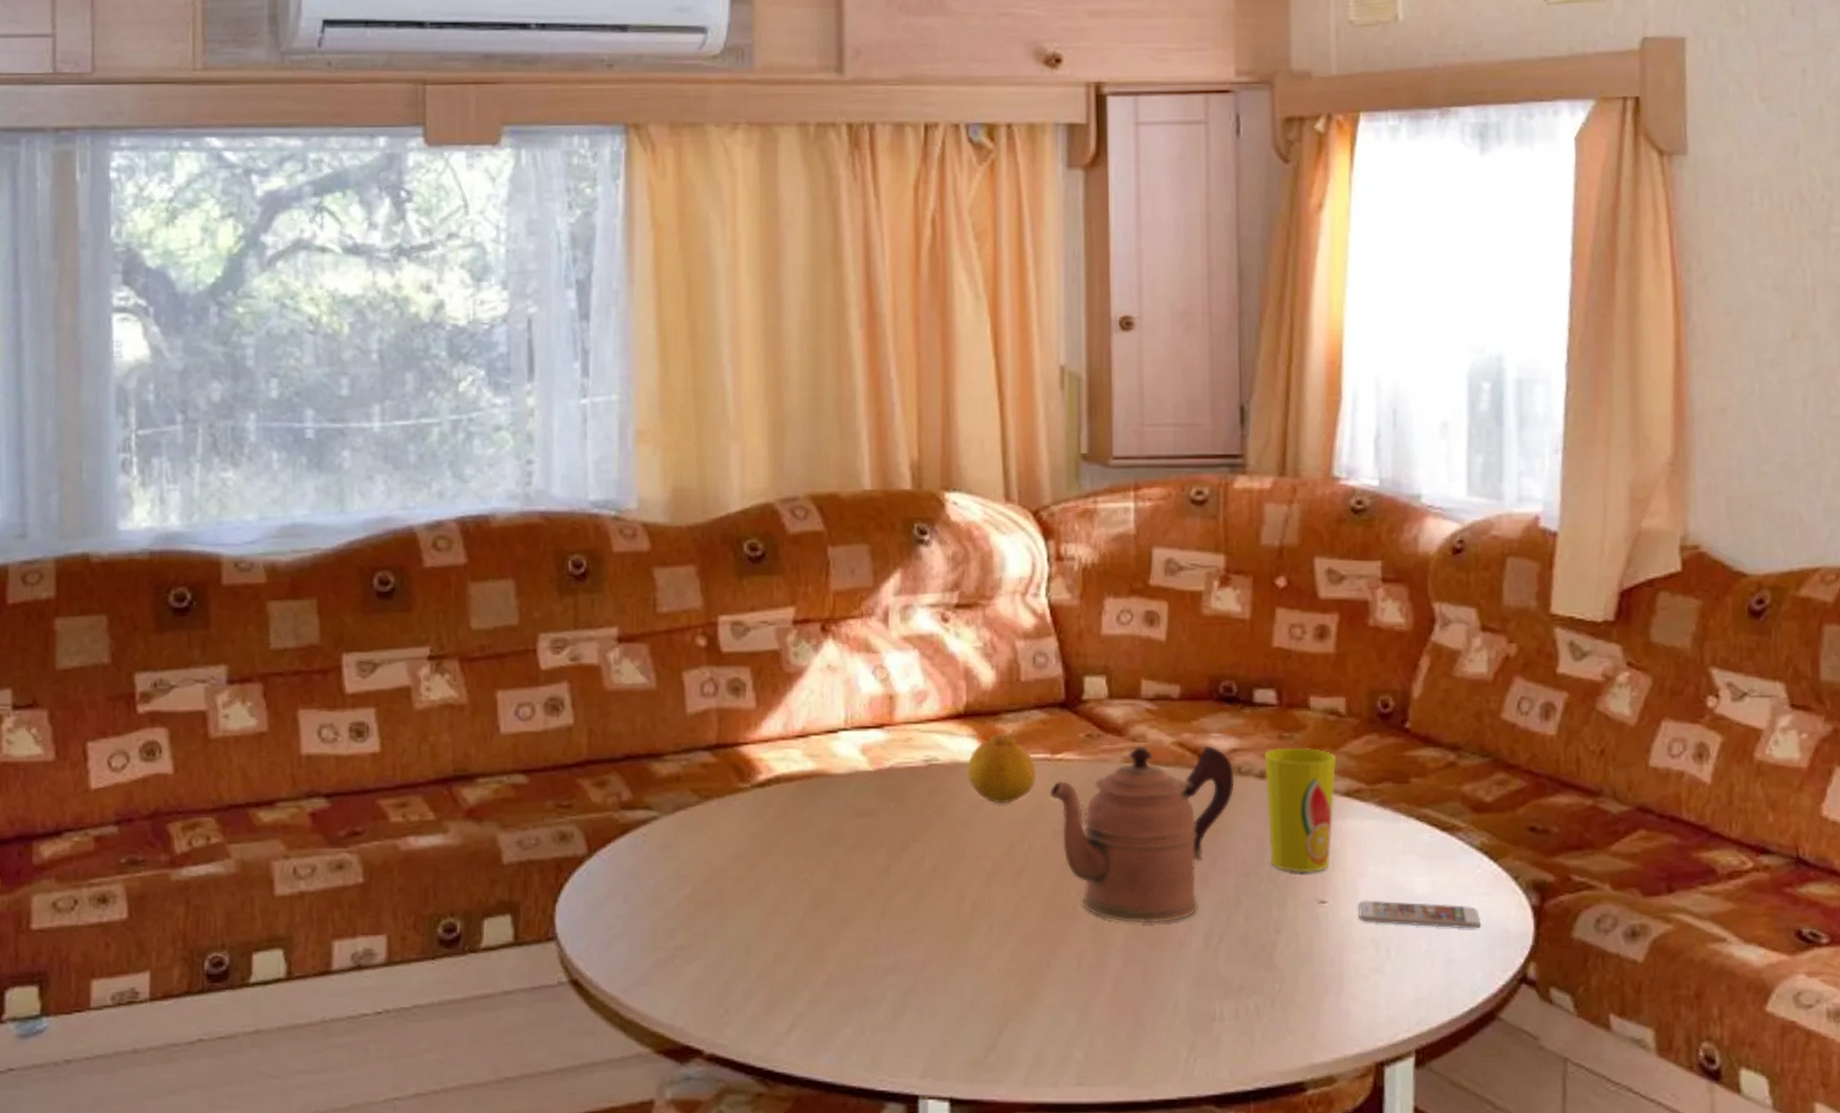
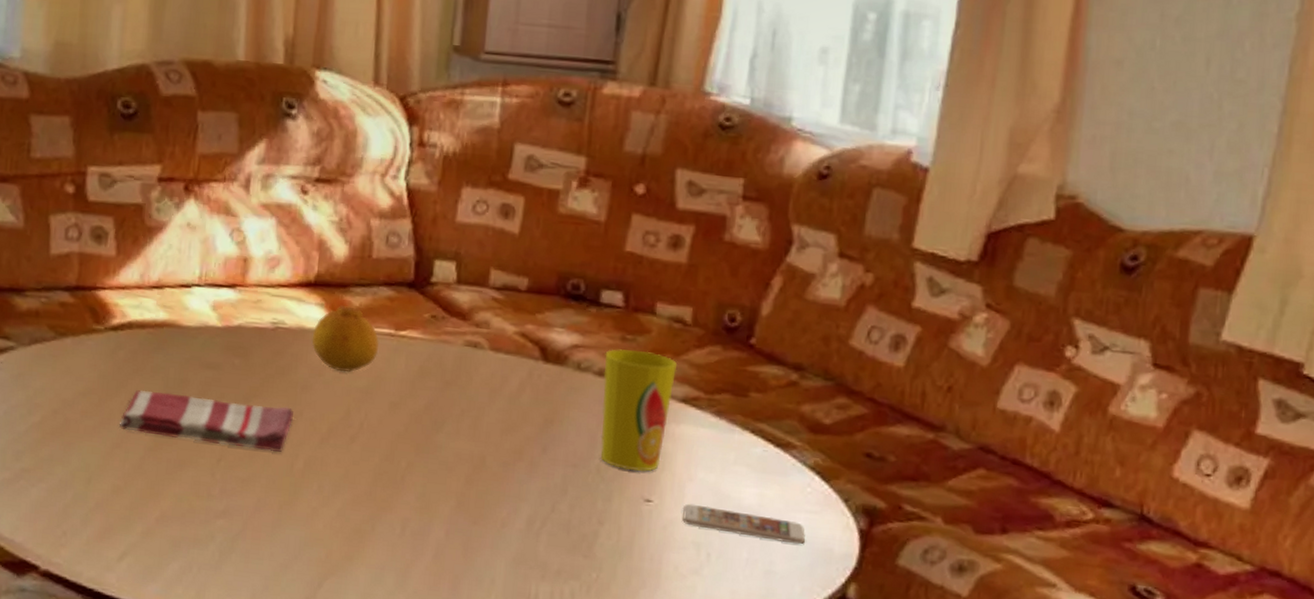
dish towel: none [774,847,955,897] -> present [118,390,293,452]
coffeepot: present [1049,744,1235,924] -> none [390,330,574,502]

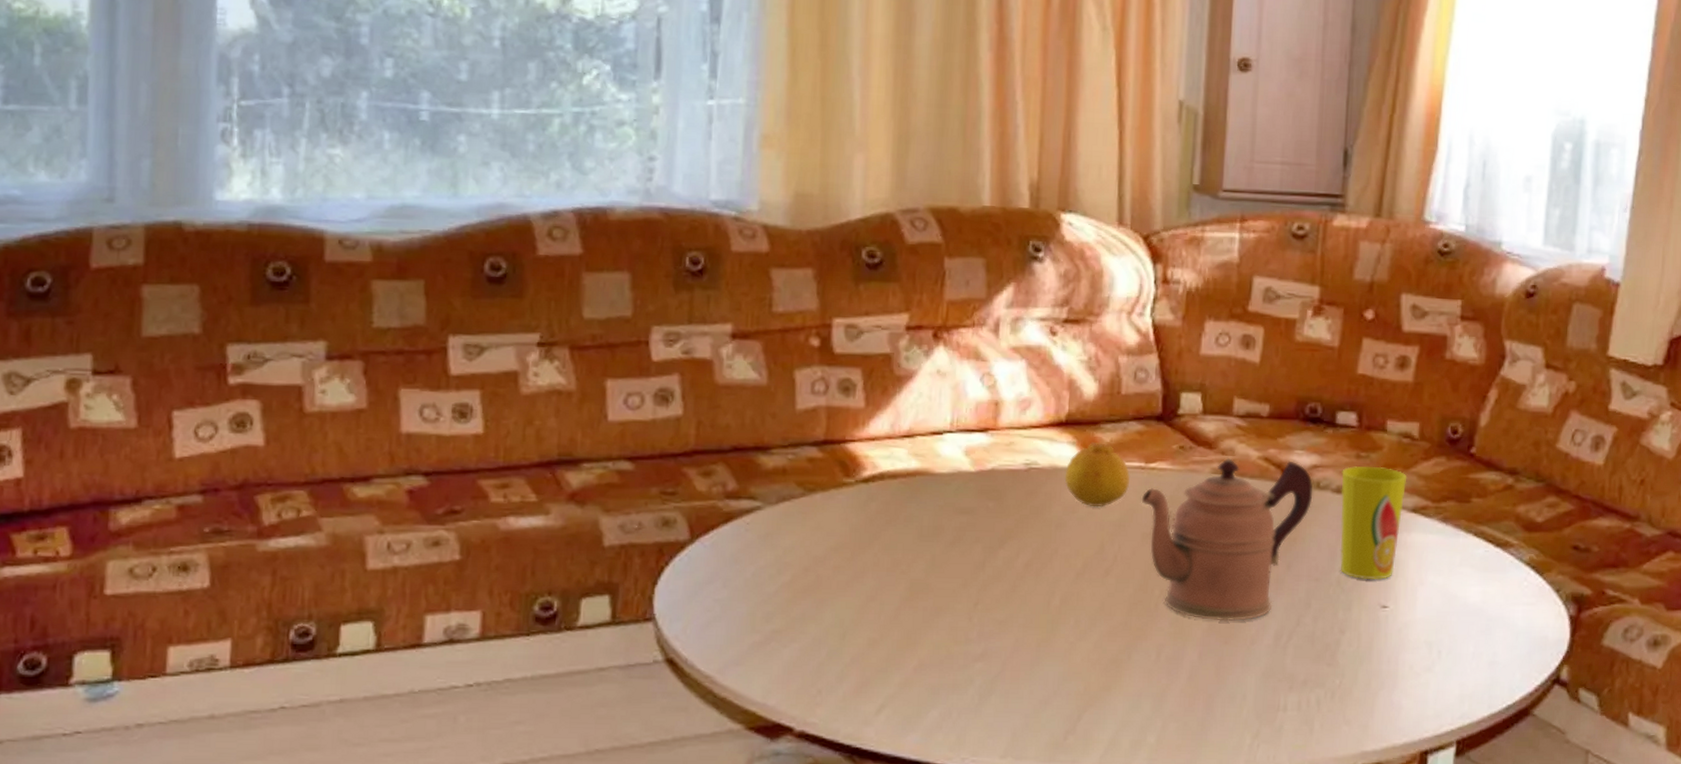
dish towel: present [118,390,293,452] -> none [872,541,1049,591]
coffeepot: none [390,330,574,502] -> present [1141,457,1314,622]
smartphone: present [682,503,806,545] -> none [1415,606,1524,635]

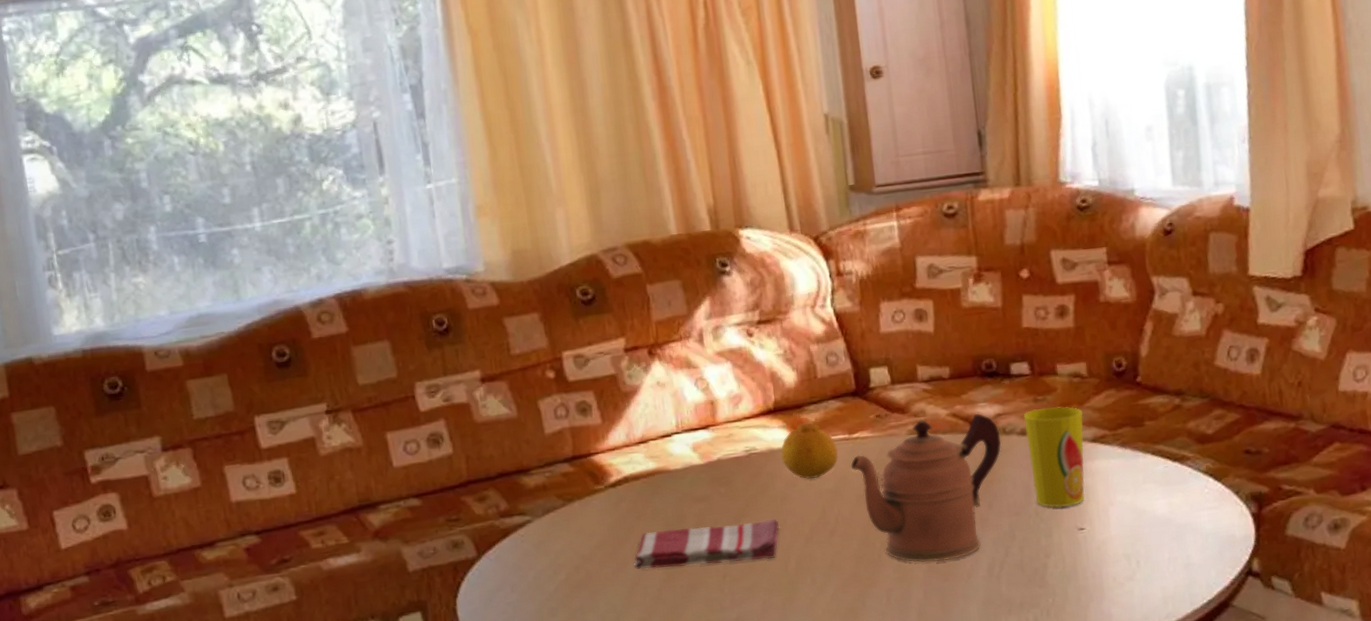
dish towel: none [872,541,1049,591] -> present [634,519,780,569]

